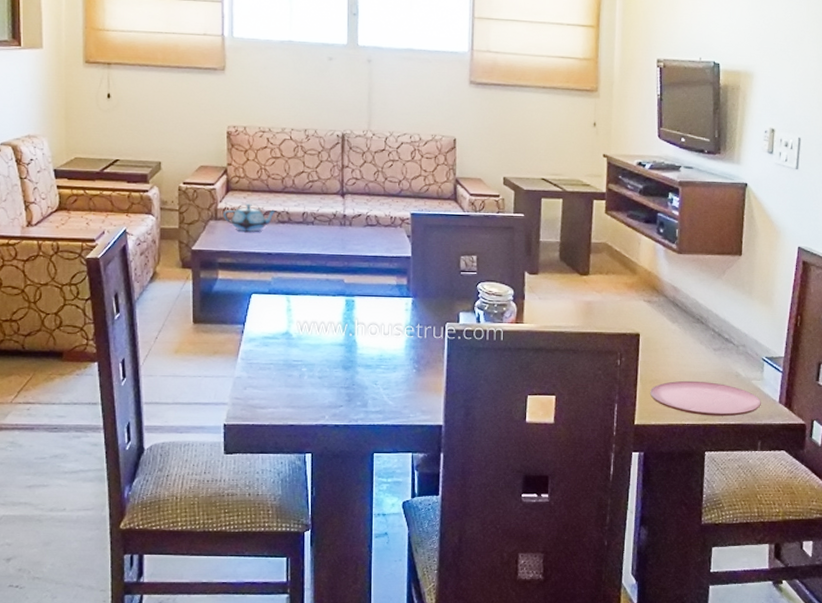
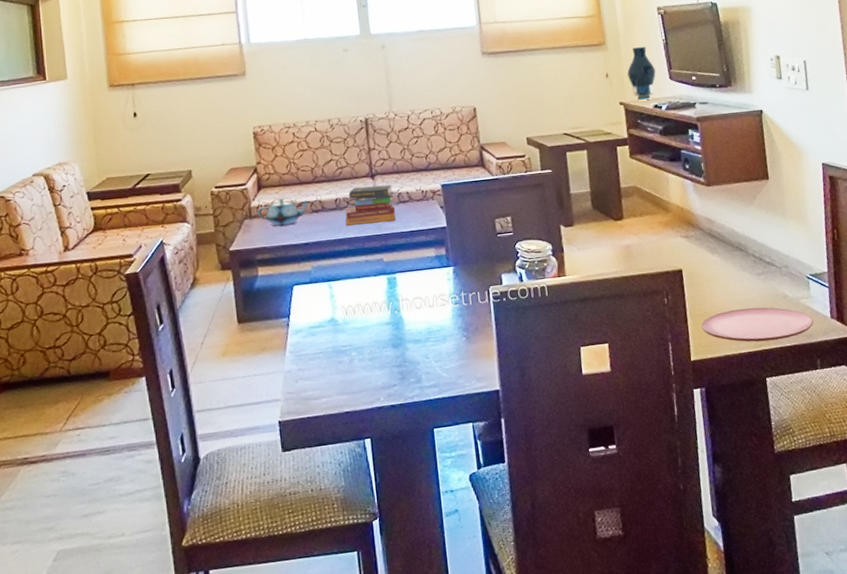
books: none [311,204,362,243] -> present [345,184,396,226]
vase: none [616,99,645,156] -> present [627,47,656,100]

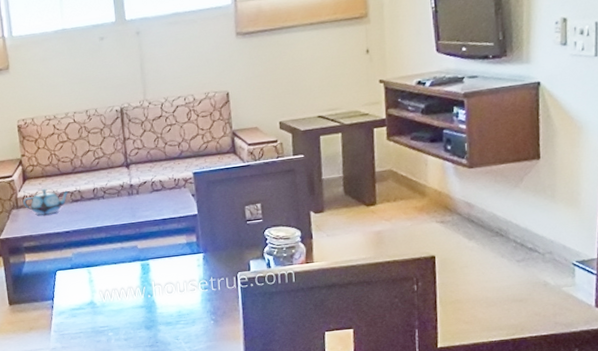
books: present [345,184,396,226] -> none [102,173,150,215]
vase: present [627,47,656,100] -> none [390,17,422,77]
plate: present [701,307,814,342] -> none [451,295,575,330]

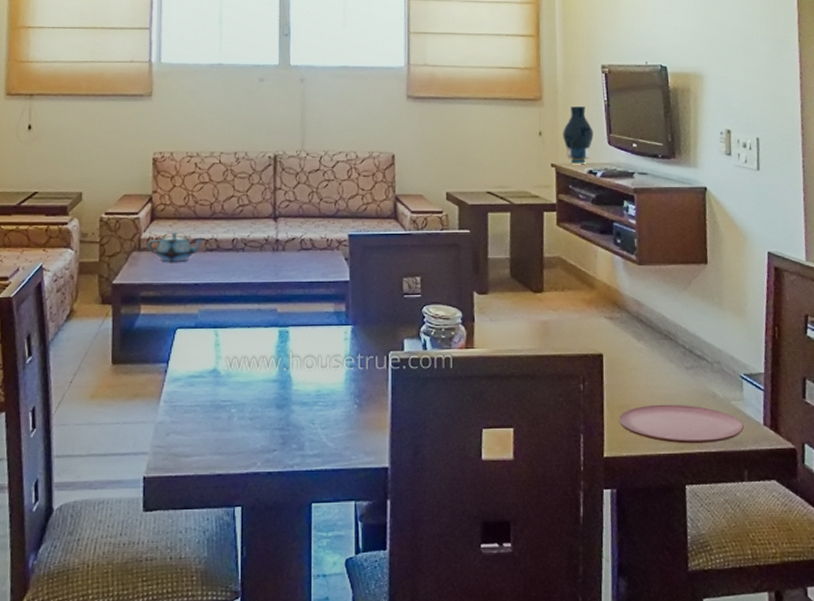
vase: none [390,17,422,77] -> present [563,106,594,164]
plate: none [451,295,575,330] -> present [619,404,744,444]

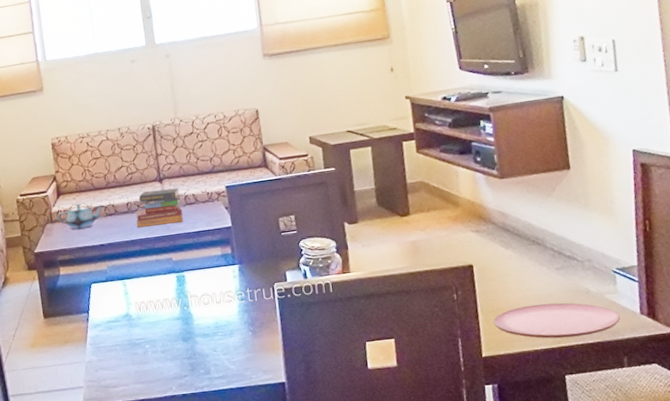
books: none [241,229,296,269] -> present [136,188,183,228]
vase: present [563,106,594,164] -> none [413,37,445,93]

